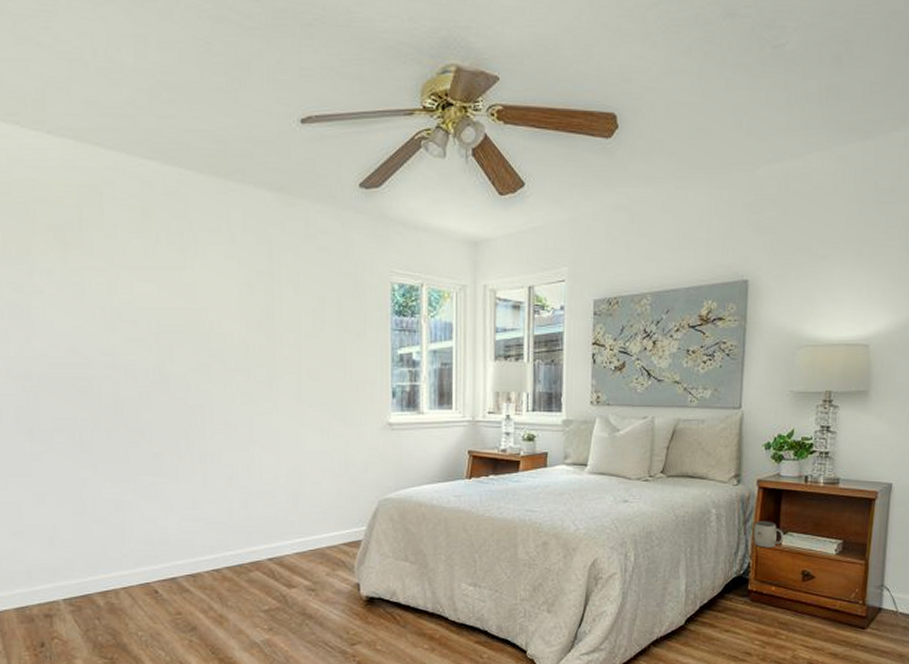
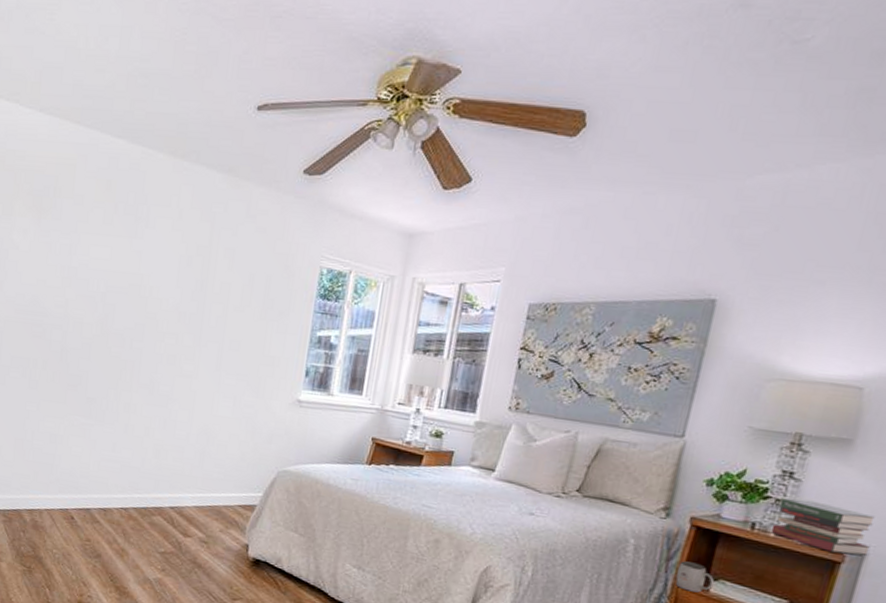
books: none [820,449,894,491] -> present [770,498,875,556]

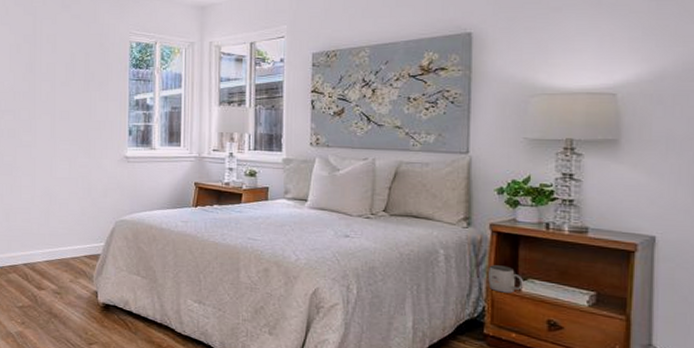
books: present [770,498,875,556] -> none [564,197,657,244]

